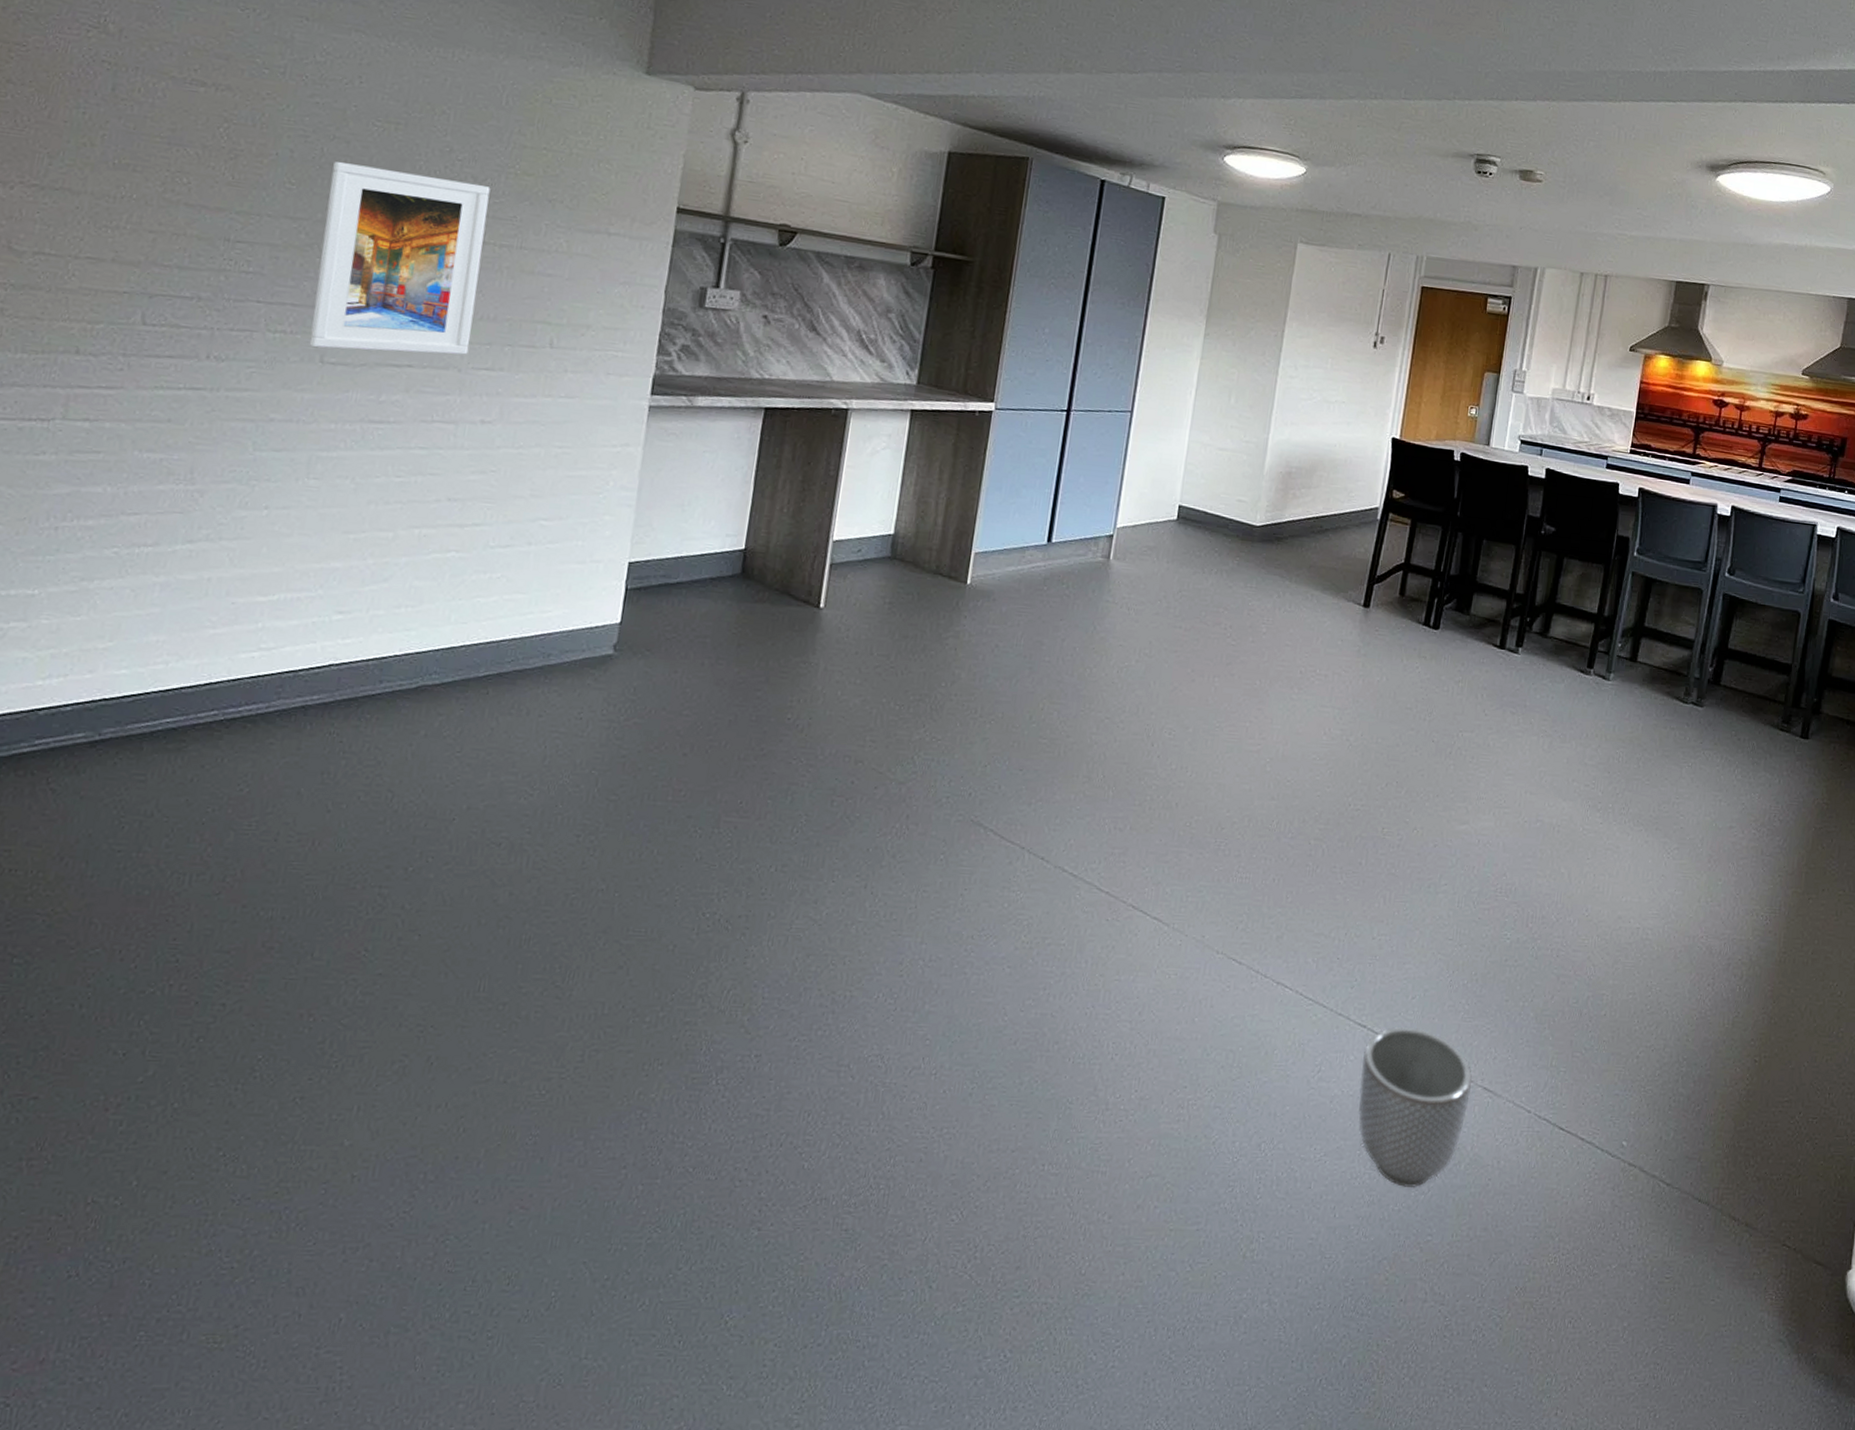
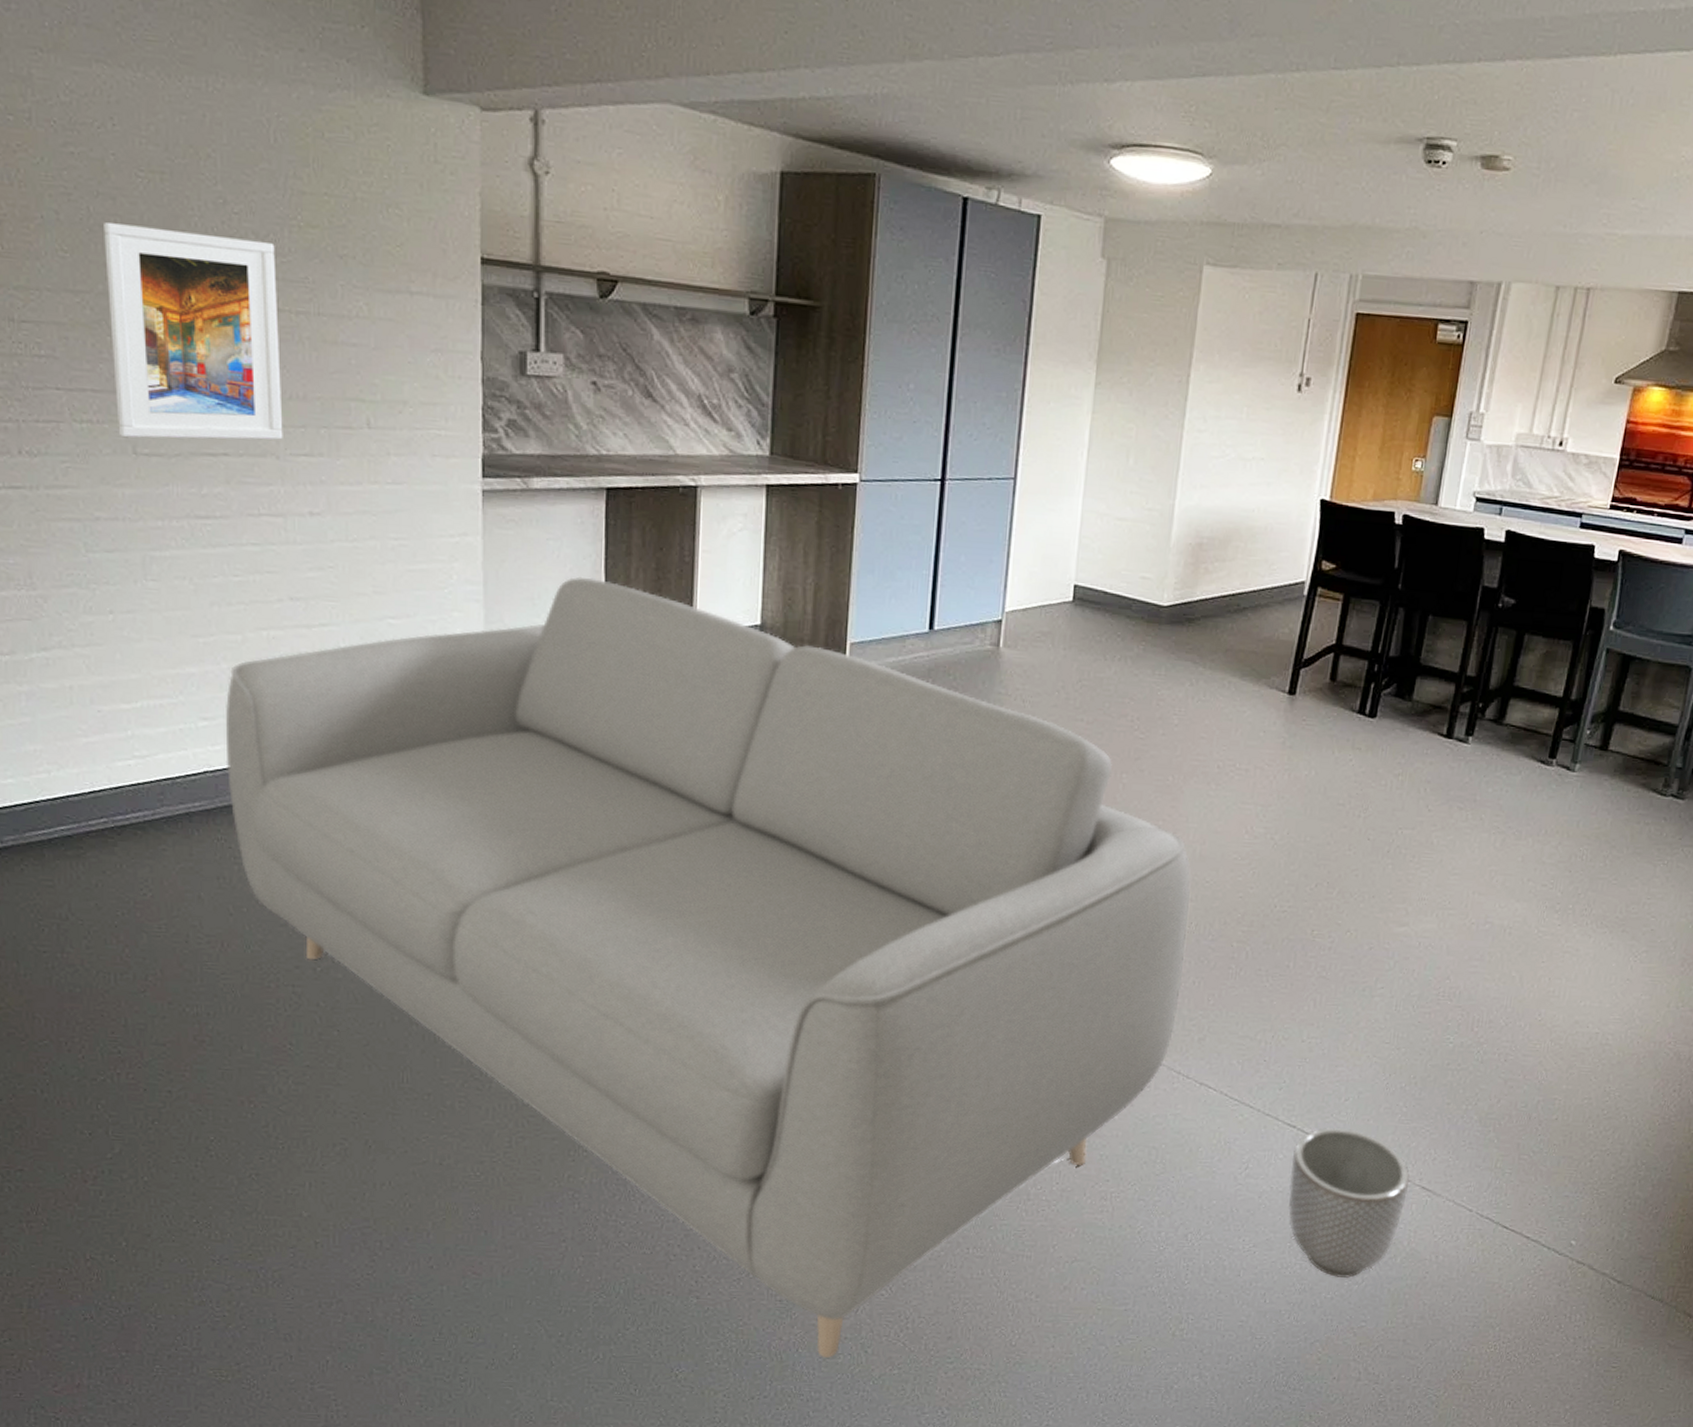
sofa: none [349,486,1274,1295] -> present [225,576,1192,1358]

